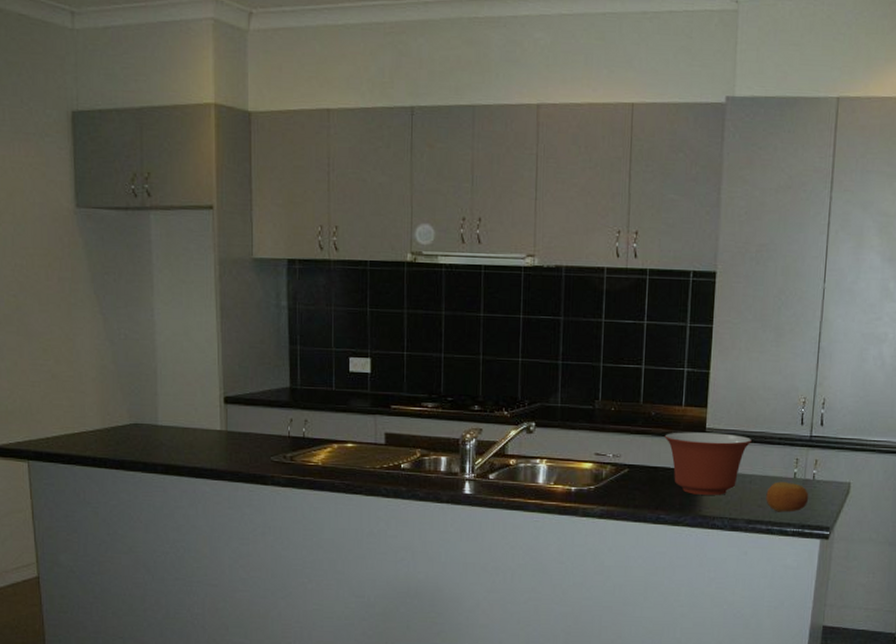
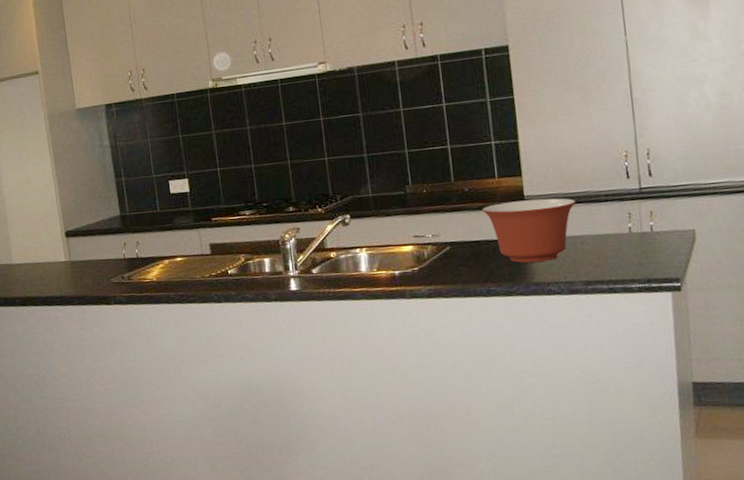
fruit: present [766,481,809,512] -> none [601,237,651,270]

